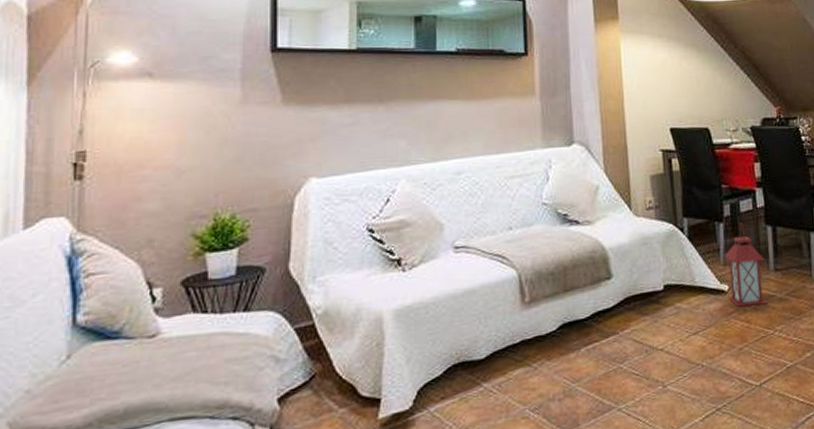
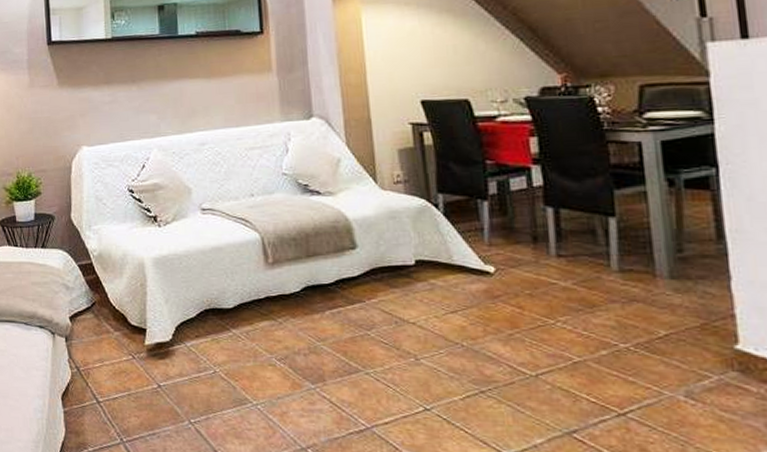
lantern: present [724,223,768,307] -> none [489,202,547,291]

